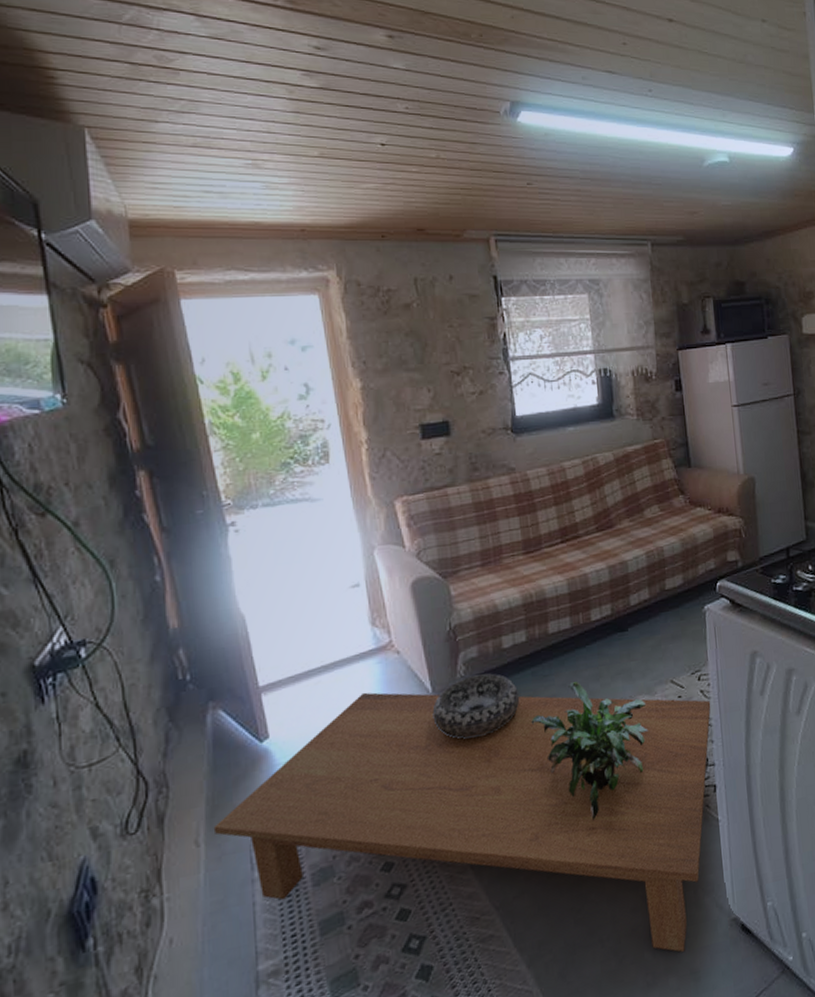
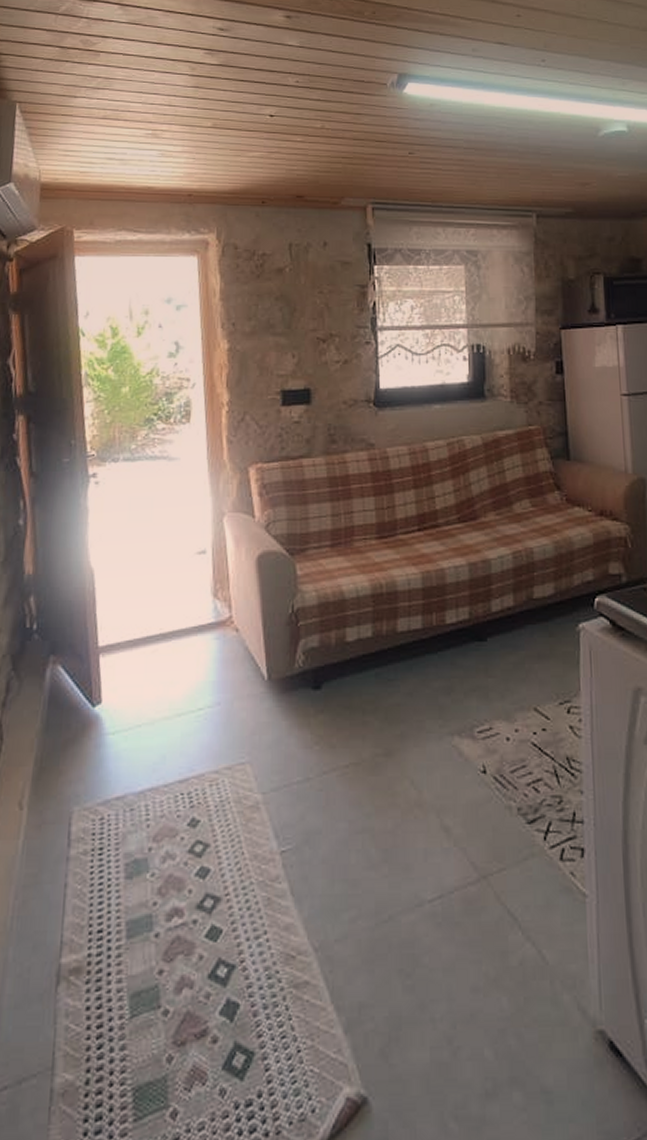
coffee table: present [213,692,711,952] -> none [37,669,582,1060]
decorative bowl: present [432,673,520,740] -> none [266,668,361,740]
potted plant: present [531,682,649,821] -> none [370,692,505,864]

